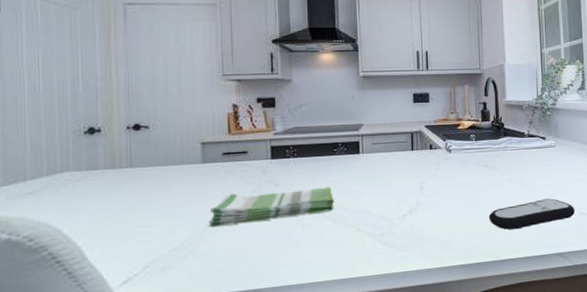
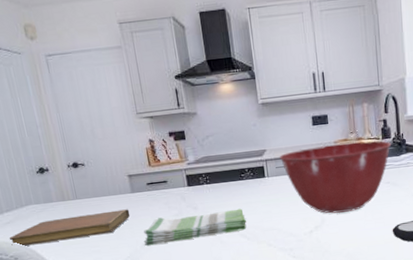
notebook: none [26,182,197,224] -> present [9,209,130,246]
mixing bowl: none [376,122,491,197] -> present [279,141,392,214]

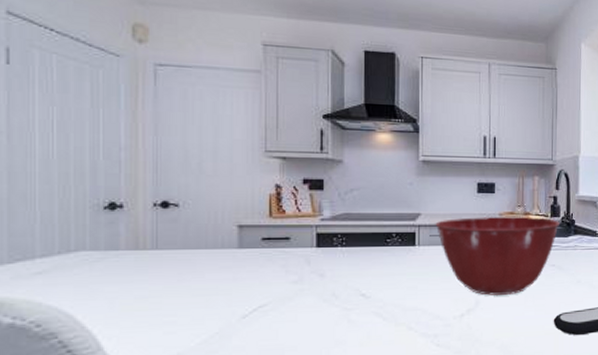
notebook: present [9,209,130,246] -> none [34,269,231,308]
dish towel: present [143,208,247,246] -> none [242,280,385,320]

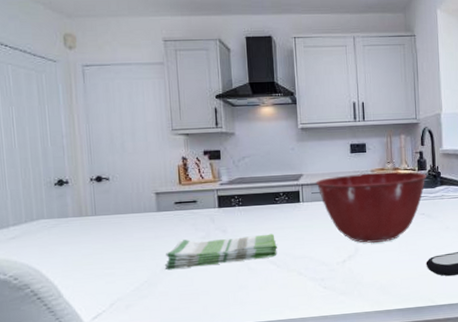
dish towel: none [242,280,385,320] -> present [164,233,277,271]

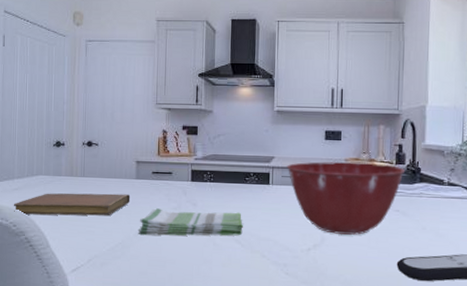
notebook: none [11,229,153,265] -> present [13,193,131,216]

